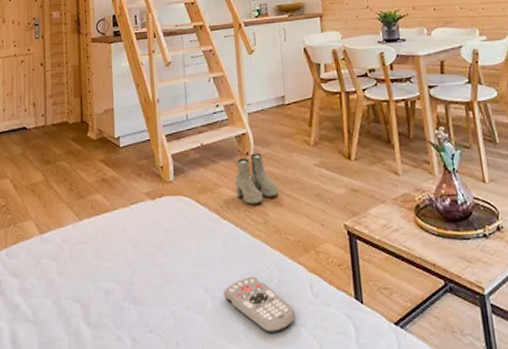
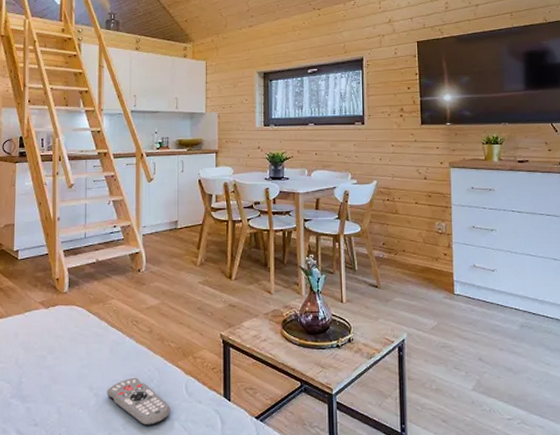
boots: present [234,153,278,205] -> none [125,270,164,315]

